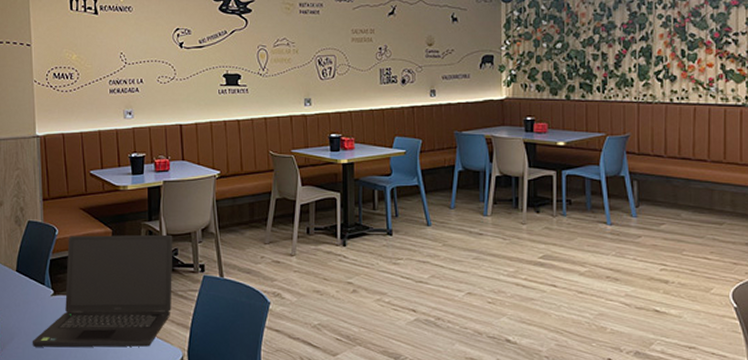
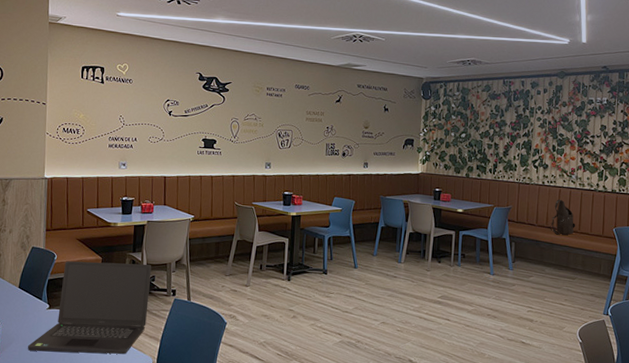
shoulder bag: none [683,120,720,168] -> present [549,199,576,236]

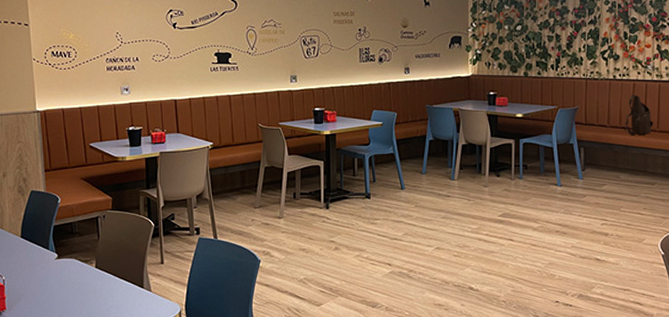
laptop: present [27,261,152,354] -> none [38,201,170,306]

